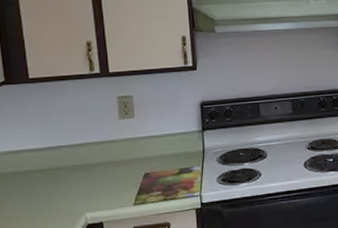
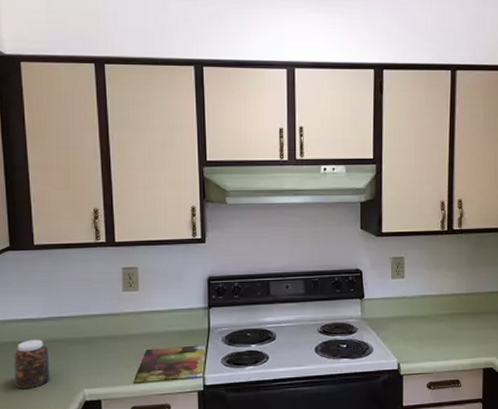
jar: none [13,168,52,217] -> present [13,339,50,389]

